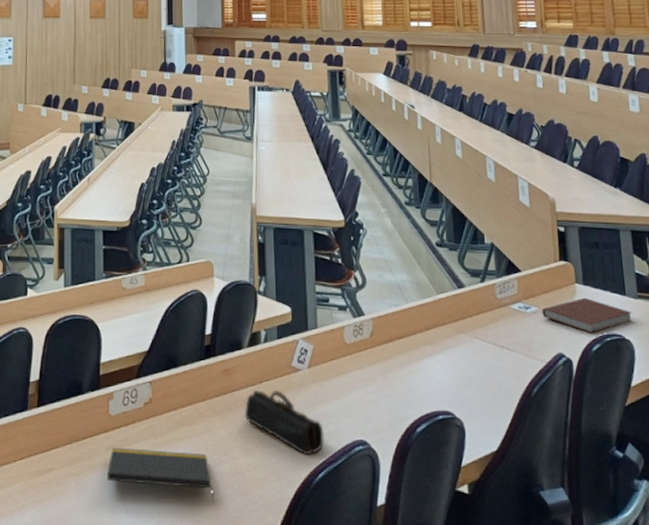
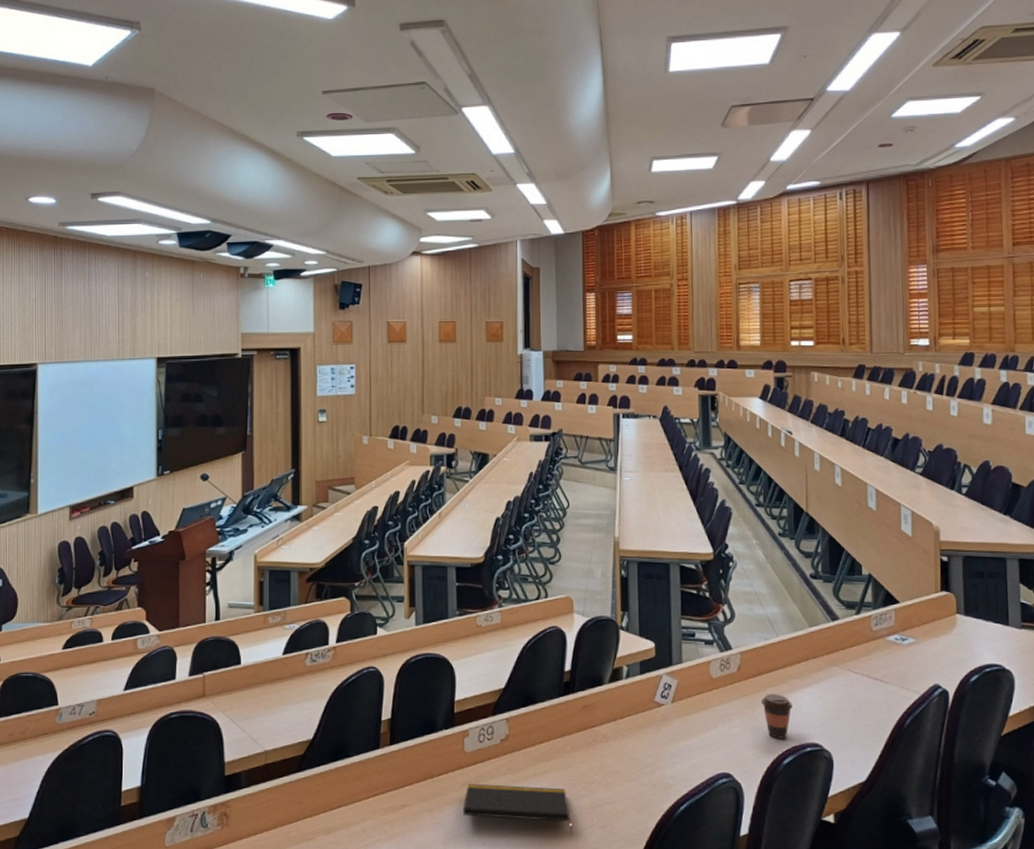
pencil case: present [244,389,324,456] -> none [604,724,687,789]
coffee cup: none [393,360,424,406] -> present [760,694,793,739]
book: present [541,297,631,333] -> none [919,628,1014,664]

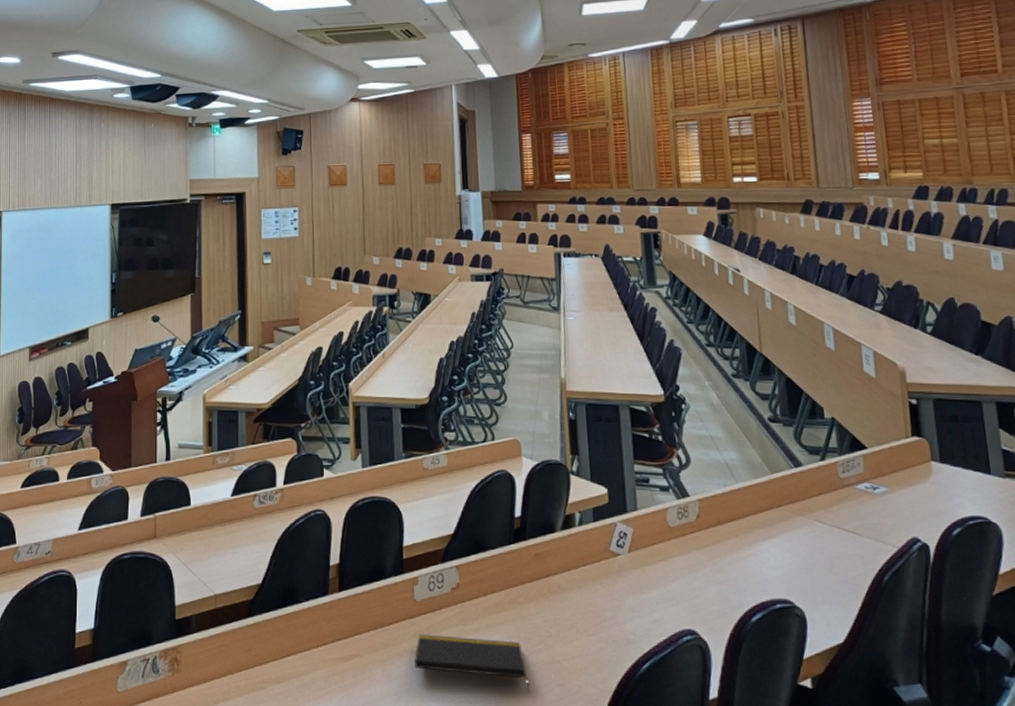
coffee cup: present [760,694,793,739] -> none [723,545,758,594]

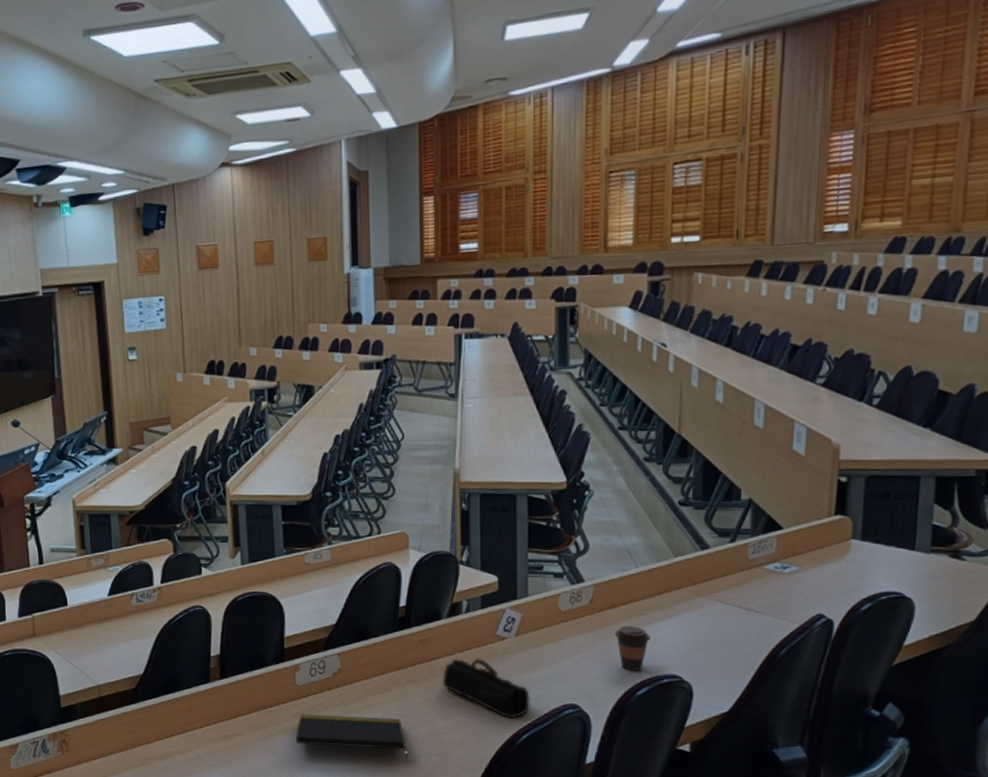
pencil case: none [560,575,649,645] -> present [442,657,530,719]
coffee cup: none [723,545,758,594] -> present [614,626,650,671]

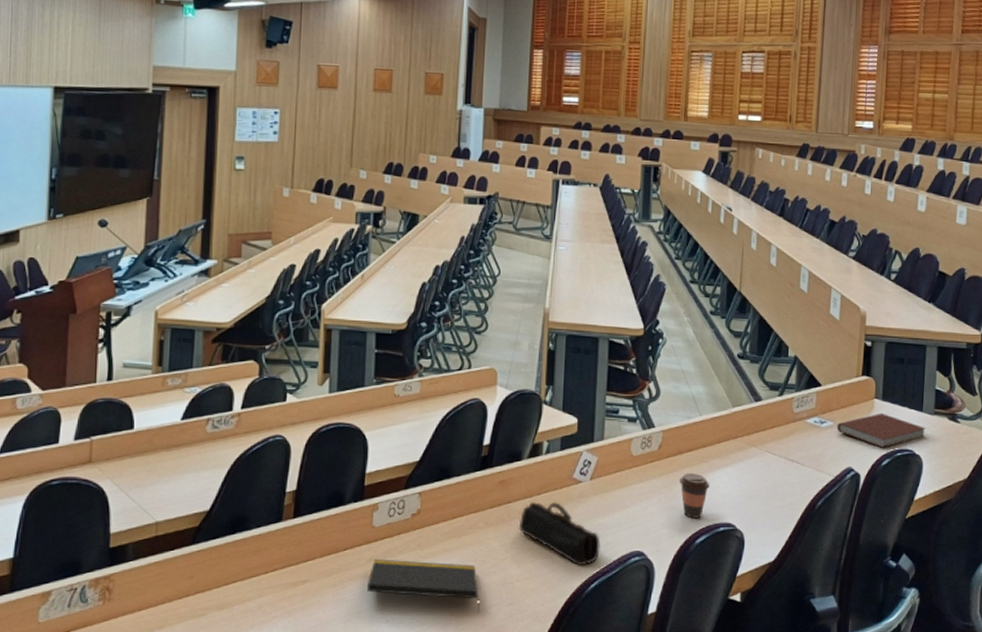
book: none [803,554,919,592] -> present [837,413,926,448]

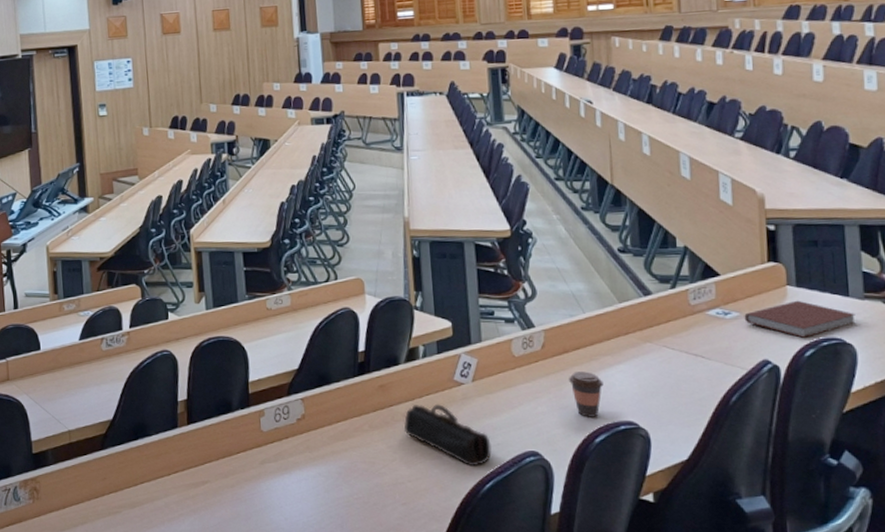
notepad: present [367,559,480,610] -> none [263,461,374,509]

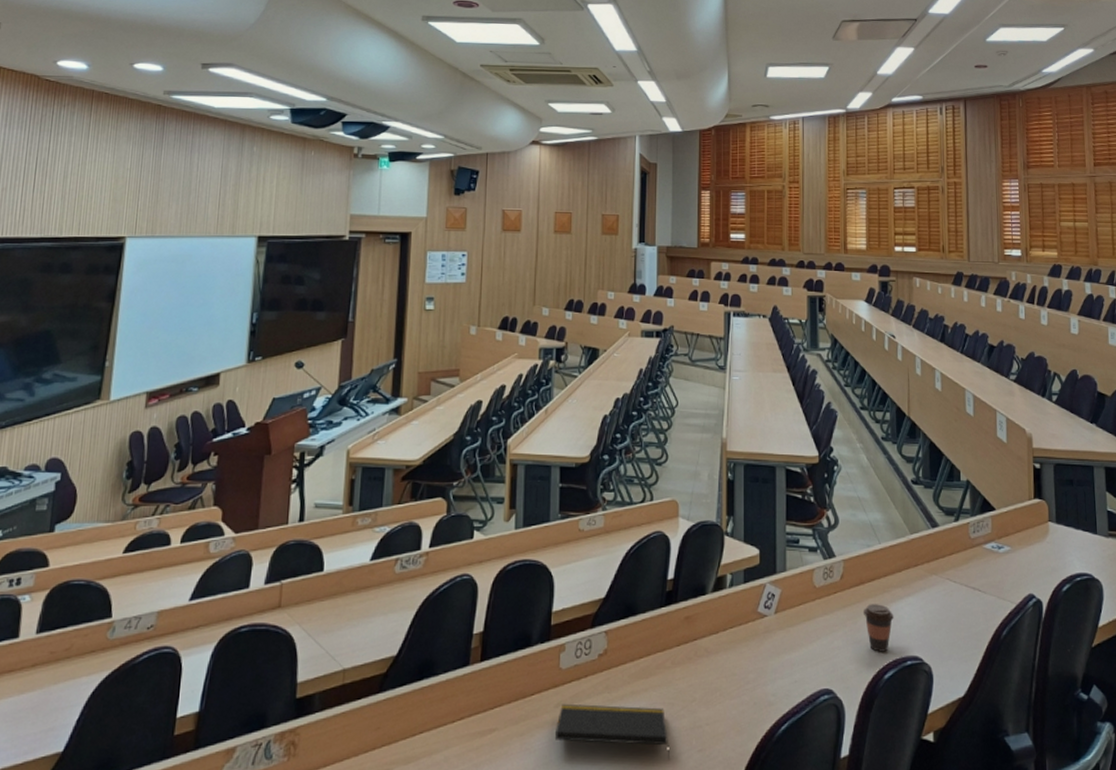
notepad: none [263,461,374,509] -> present [555,703,670,757]
pencil case: present [404,403,492,467] -> none [705,637,789,707]
book: present [744,300,855,338] -> none [1014,536,1102,573]

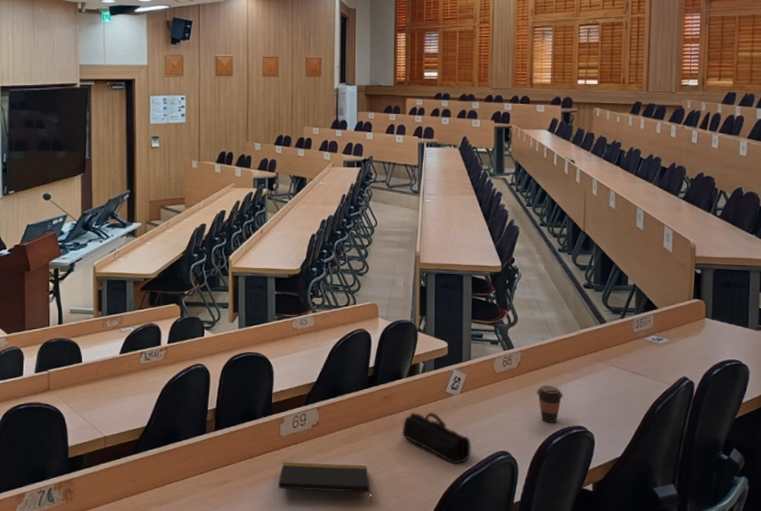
pencil case: none [705,637,789,707] -> present [401,411,471,465]

